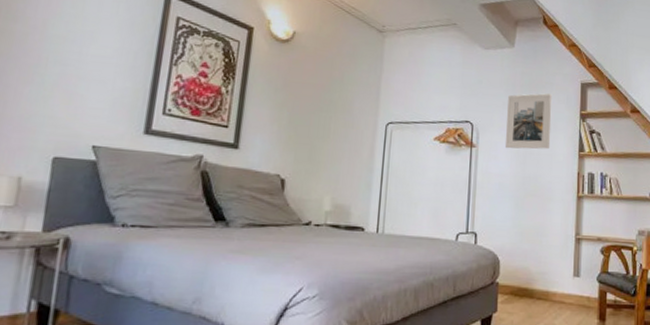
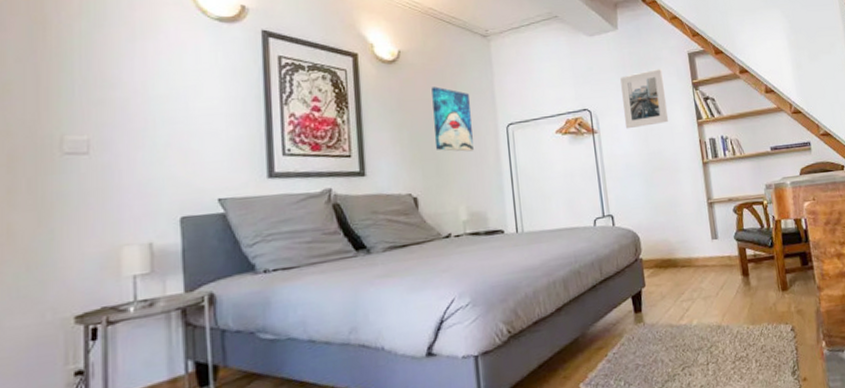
wall art: none [311,72,355,143] -> present [431,86,474,152]

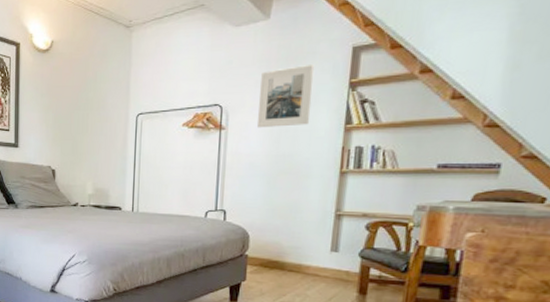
wall art: present [431,86,474,152] -> none [73,75,107,135]

